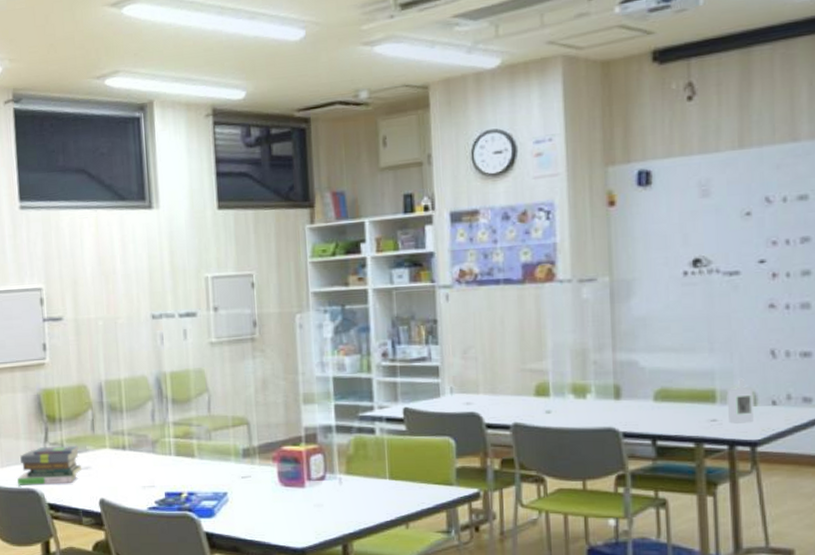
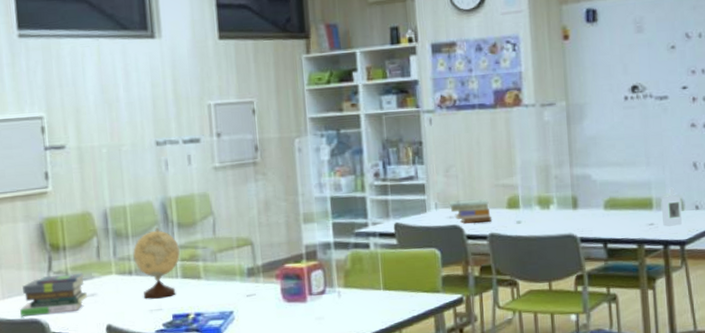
globe: none [127,402,174,475] -> present [133,226,180,299]
books: none [466,384,517,412] -> present [448,198,492,224]

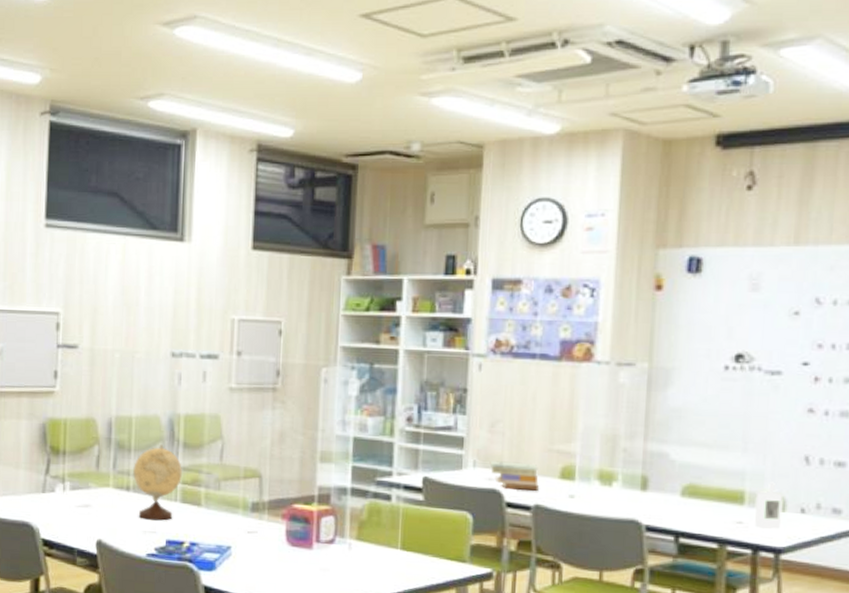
books: present [20,273,88,316] -> none [13,479,82,520]

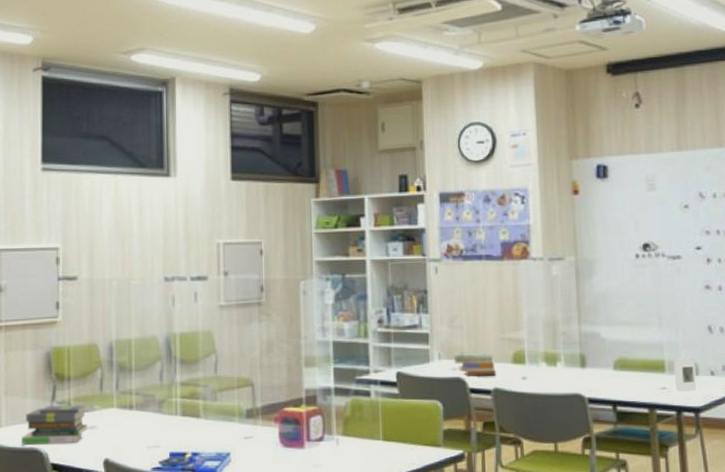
books: none [13,479,82,520] -> present [22,404,88,445]
globe: present [133,443,182,521] -> none [135,362,181,435]

